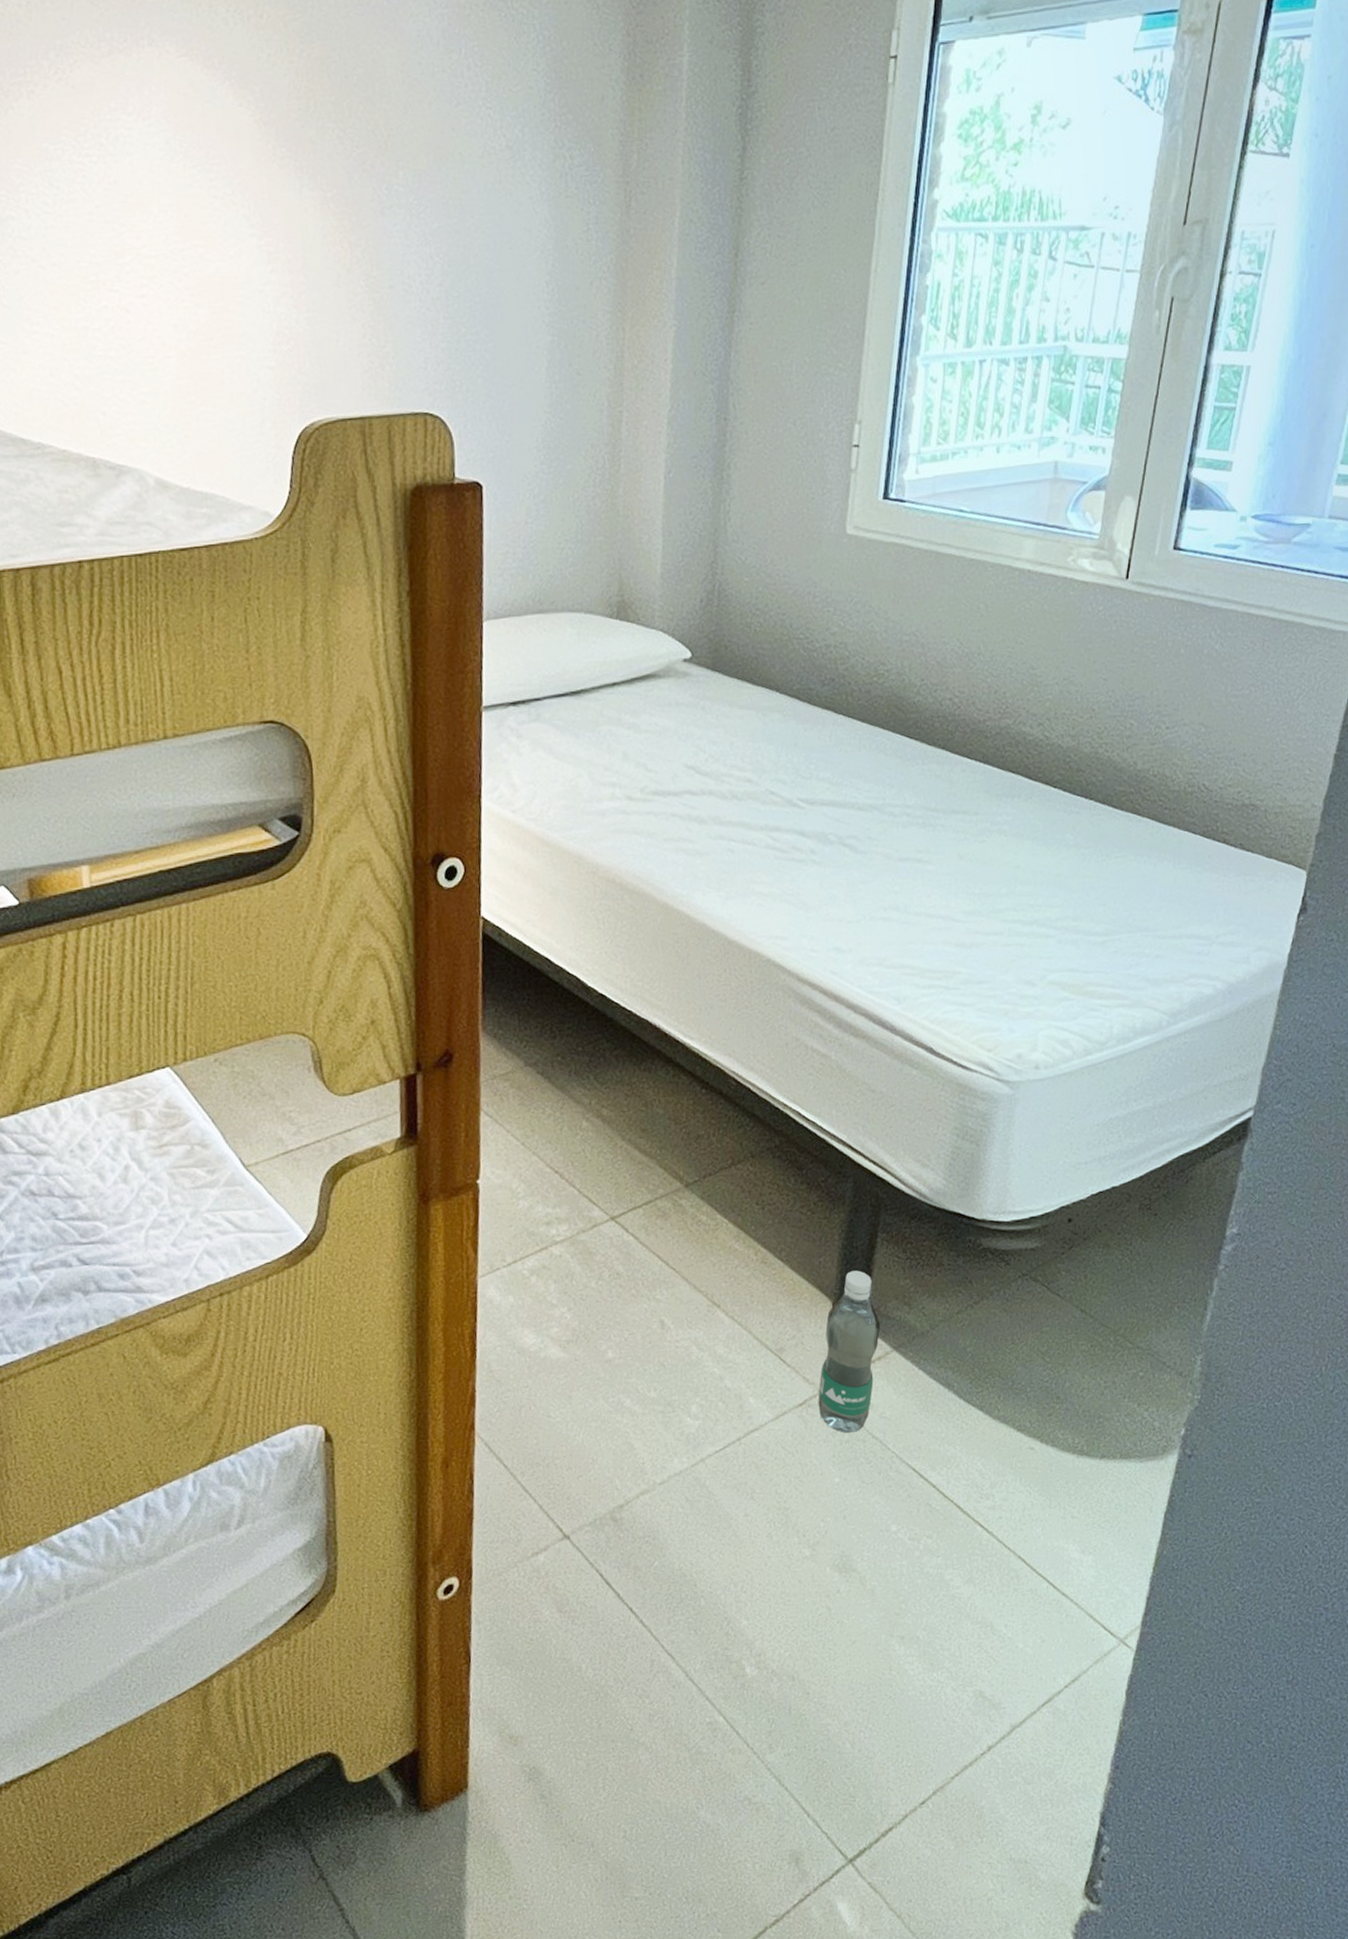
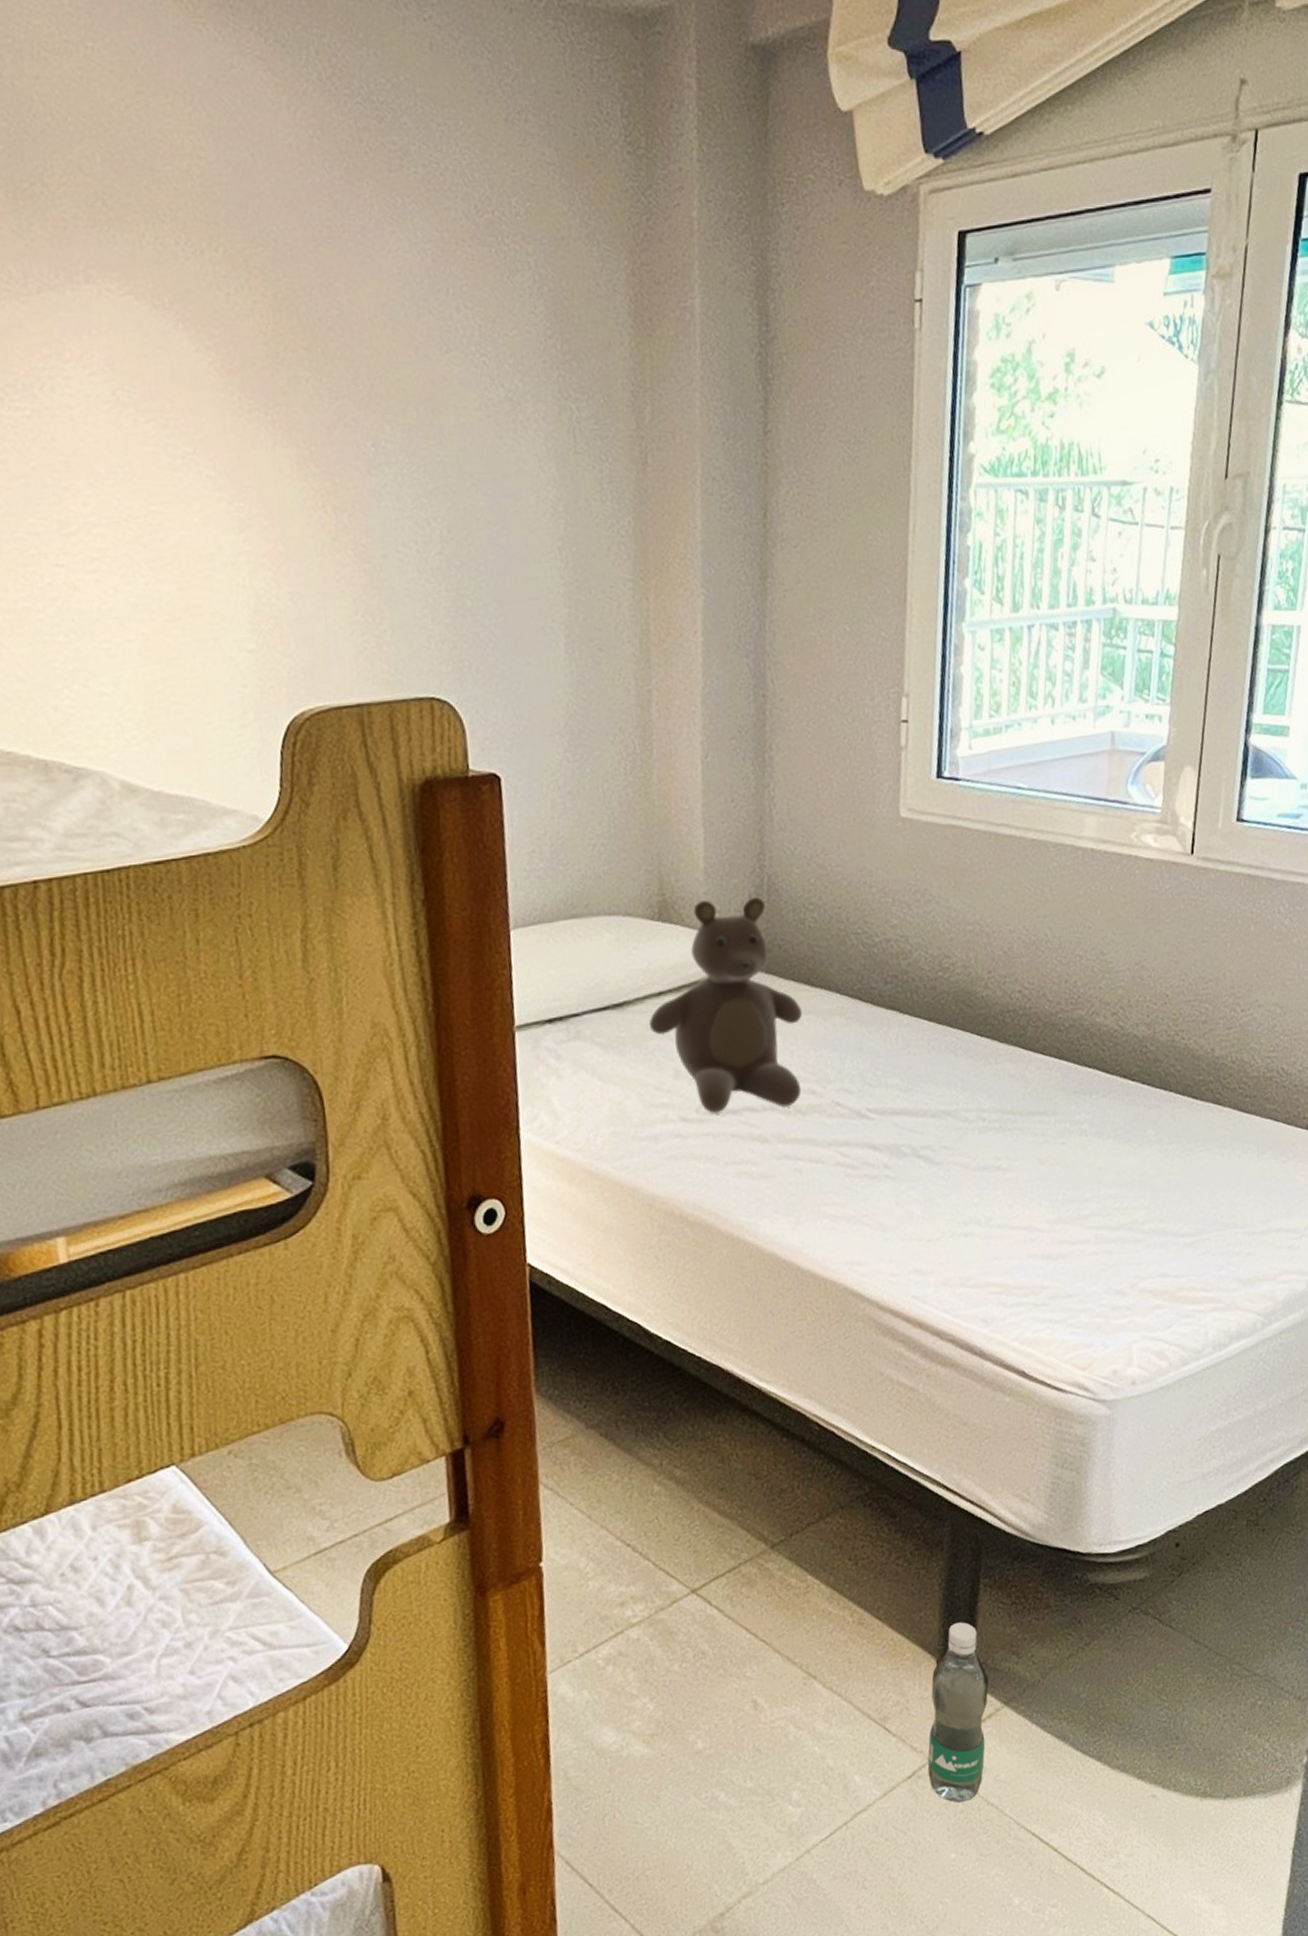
teddy bear: none [602,601,744,794] -> present [648,896,803,1113]

